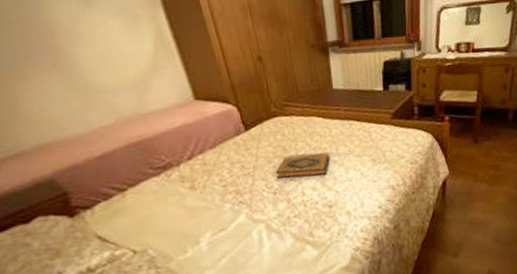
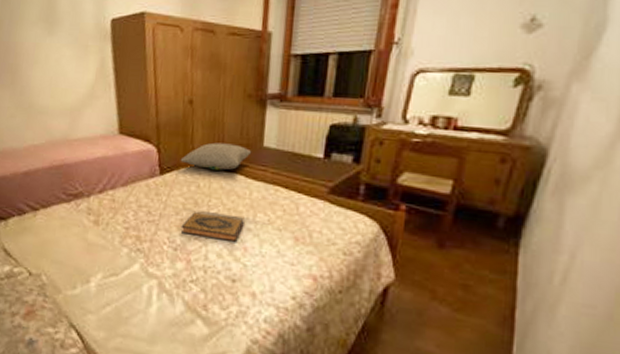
pillow: none [261,91,325,118] -> present [180,142,252,171]

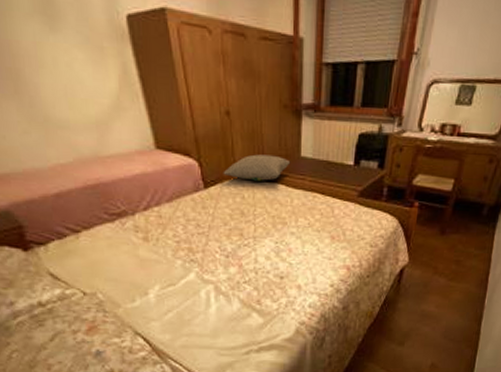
hardback book: present [181,212,244,243] -> none [230,222,288,246]

